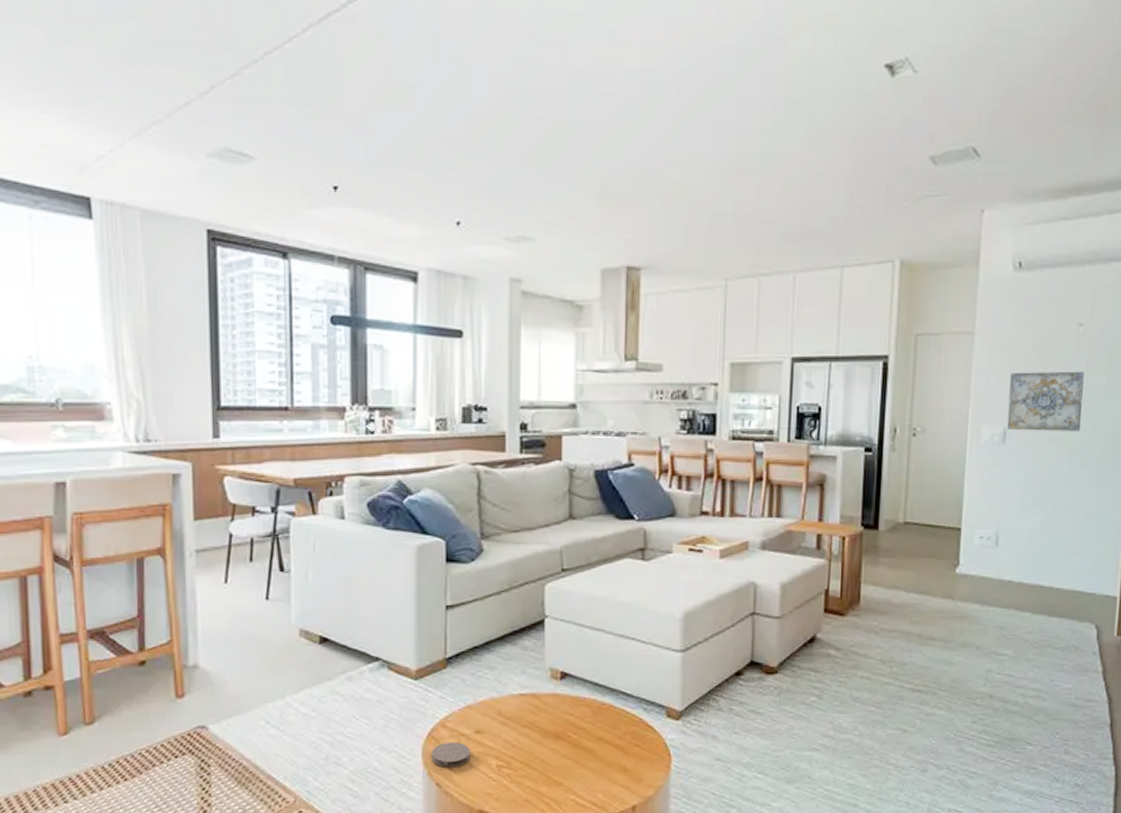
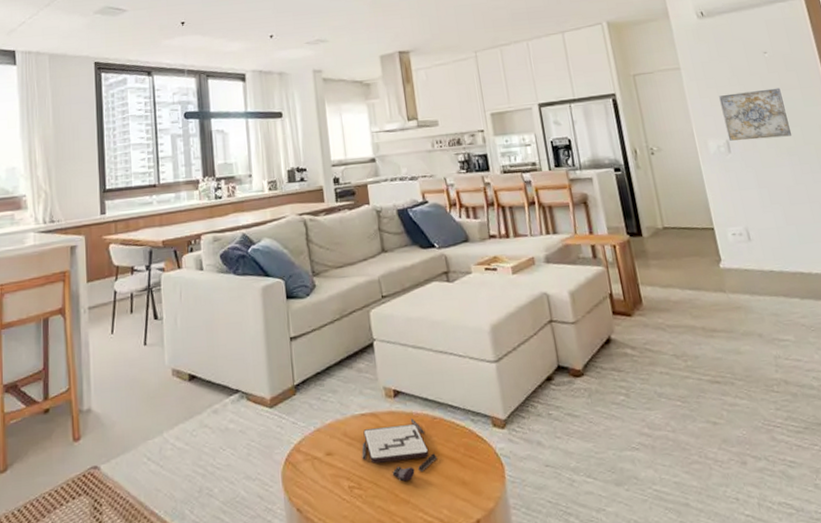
coaster: present [431,742,471,768] -> none [290,465,325,492]
board game: none [516,702,600,765] -> present [361,418,438,482]

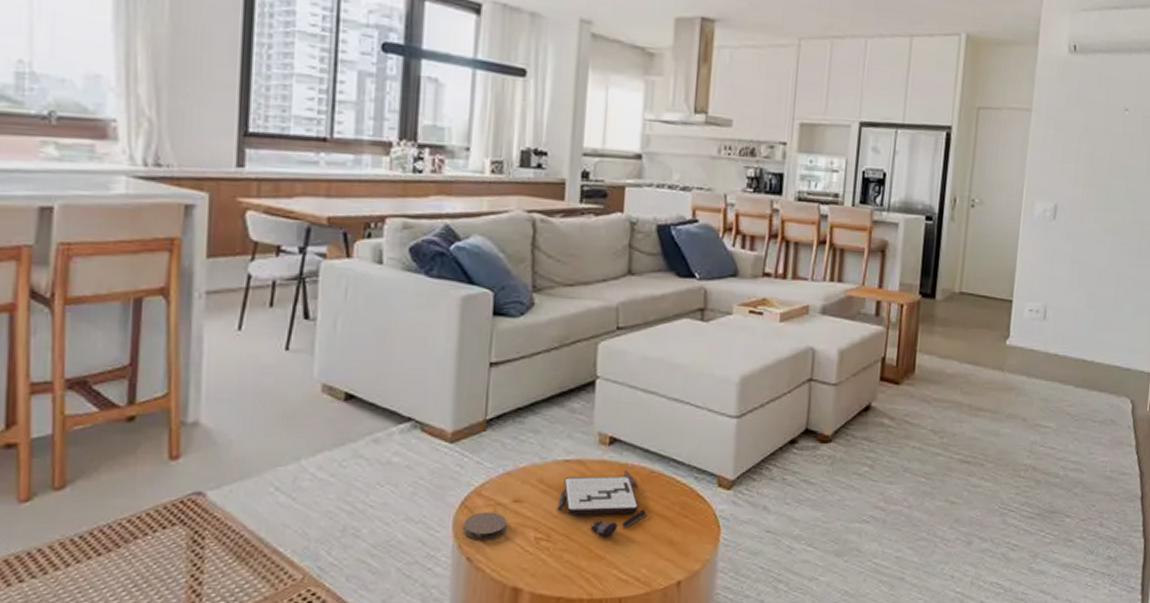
coaster: none [290,465,325,492] -> present [463,512,507,540]
wall art: present [719,88,792,141] -> none [1057,150,1128,211]

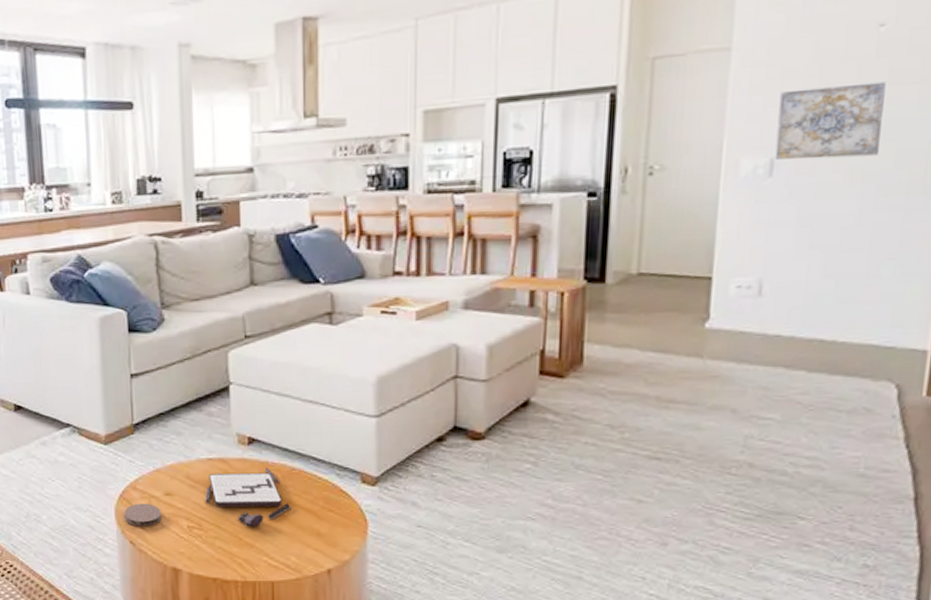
wall art: none [1057,150,1128,211] -> present [775,81,886,160]

